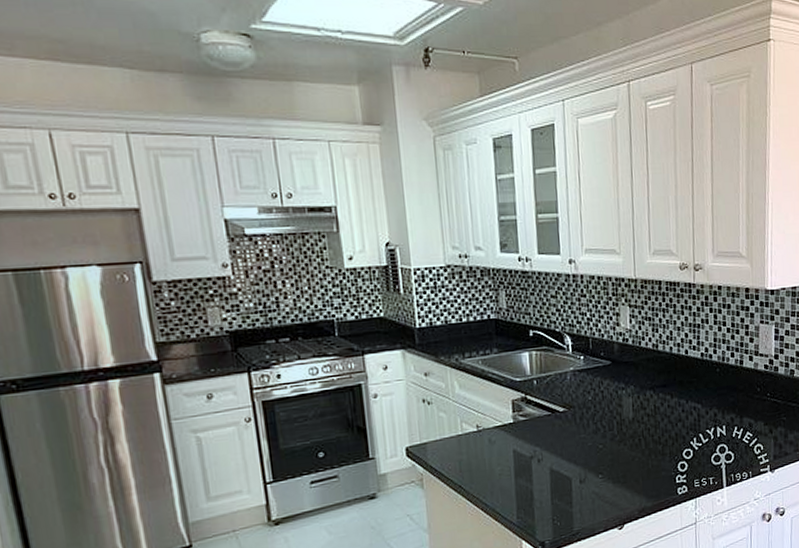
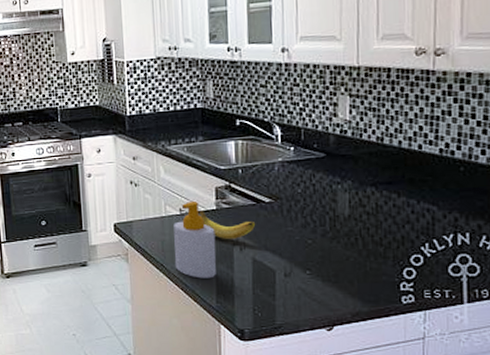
soap bottle: none [471,416,516,496] -> present [173,201,216,279]
banana: none [496,424,552,453] -> present [198,209,256,239]

